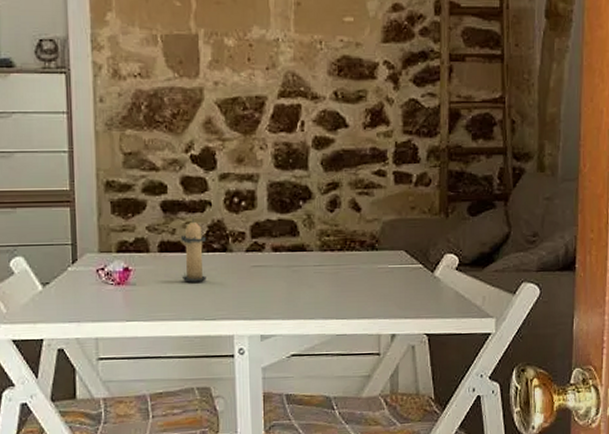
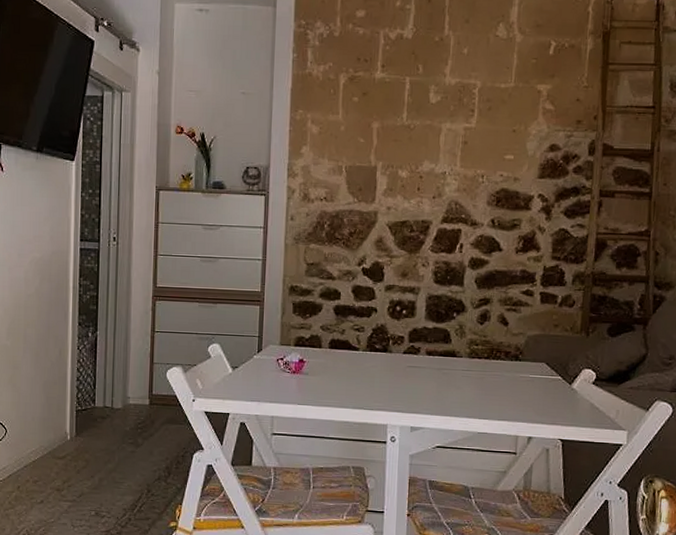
candle: present [180,217,207,283] -> none [346,321,371,377]

